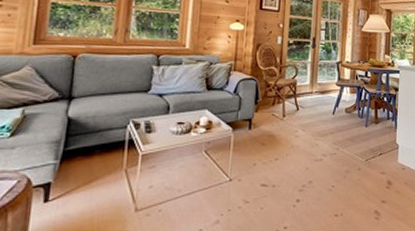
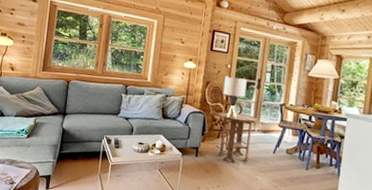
side table: none [271,76,316,131] -> present [217,112,259,163]
lamp: none [276,36,302,81] -> present [223,77,247,118]

